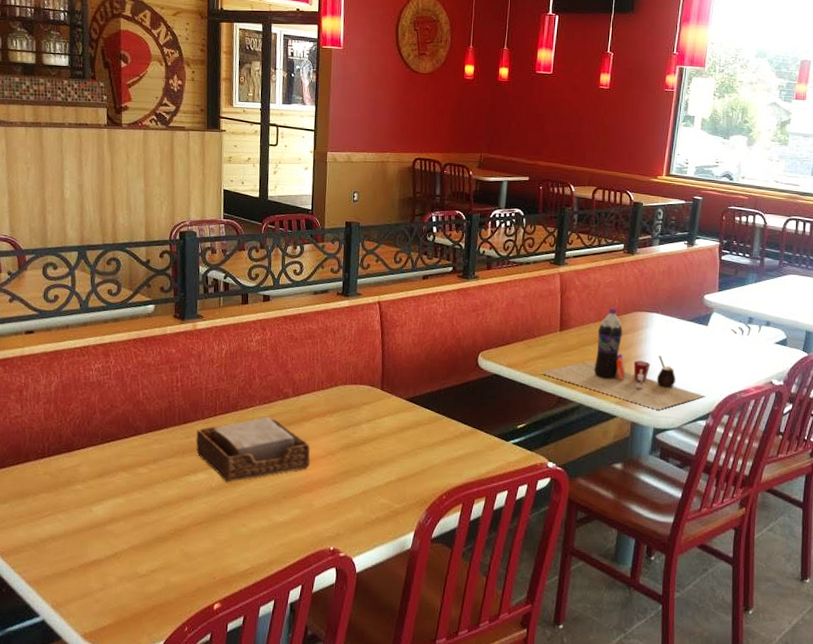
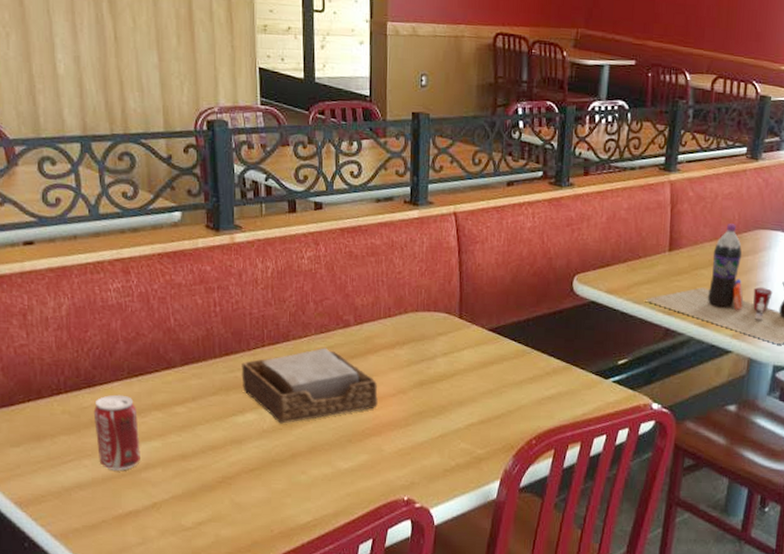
beverage can: none [70,458,107,524] -> present [93,394,140,471]

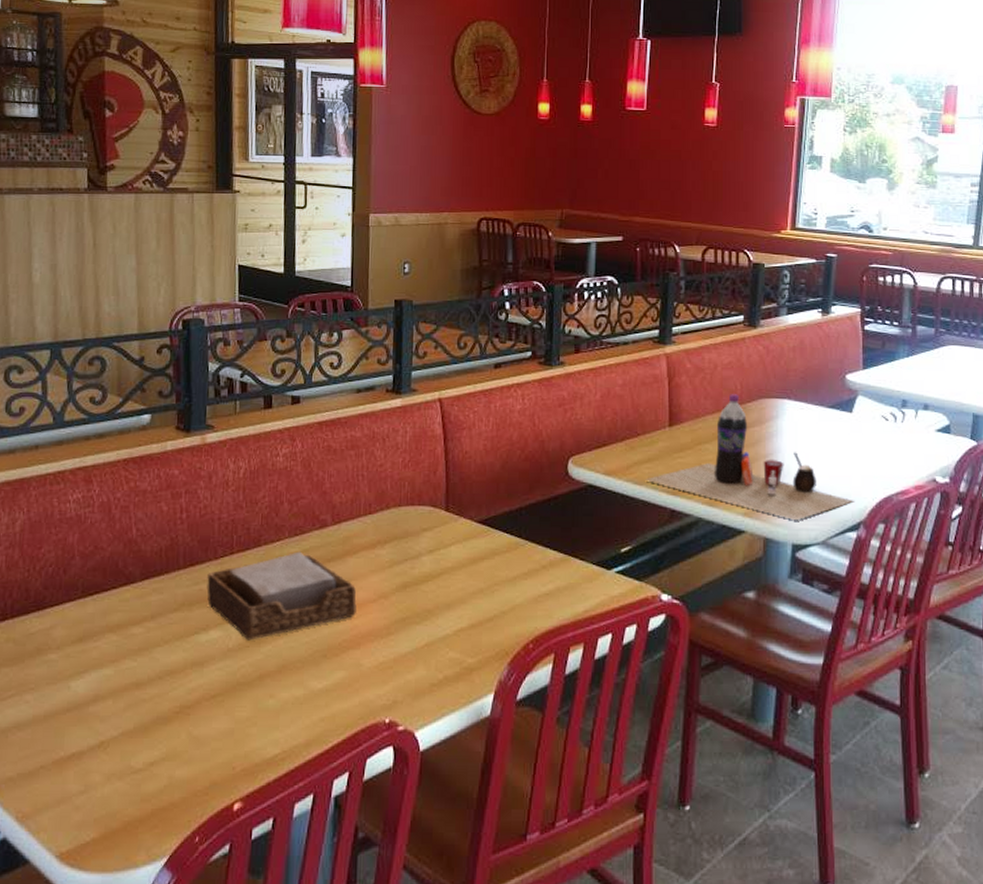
beverage can: present [93,394,140,471] -> none [40,617,90,705]

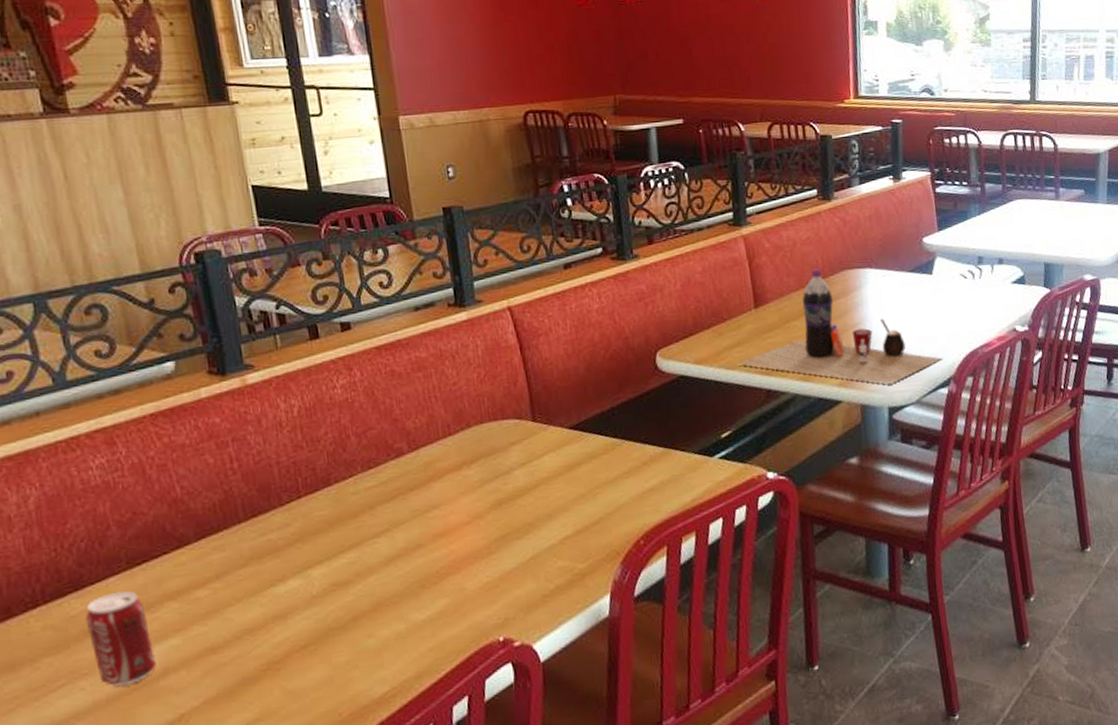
beverage can: none [40,617,90,705] -> present [85,591,156,687]
napkin holder: present [207,551,357,640] -> none [274,484,451,584]

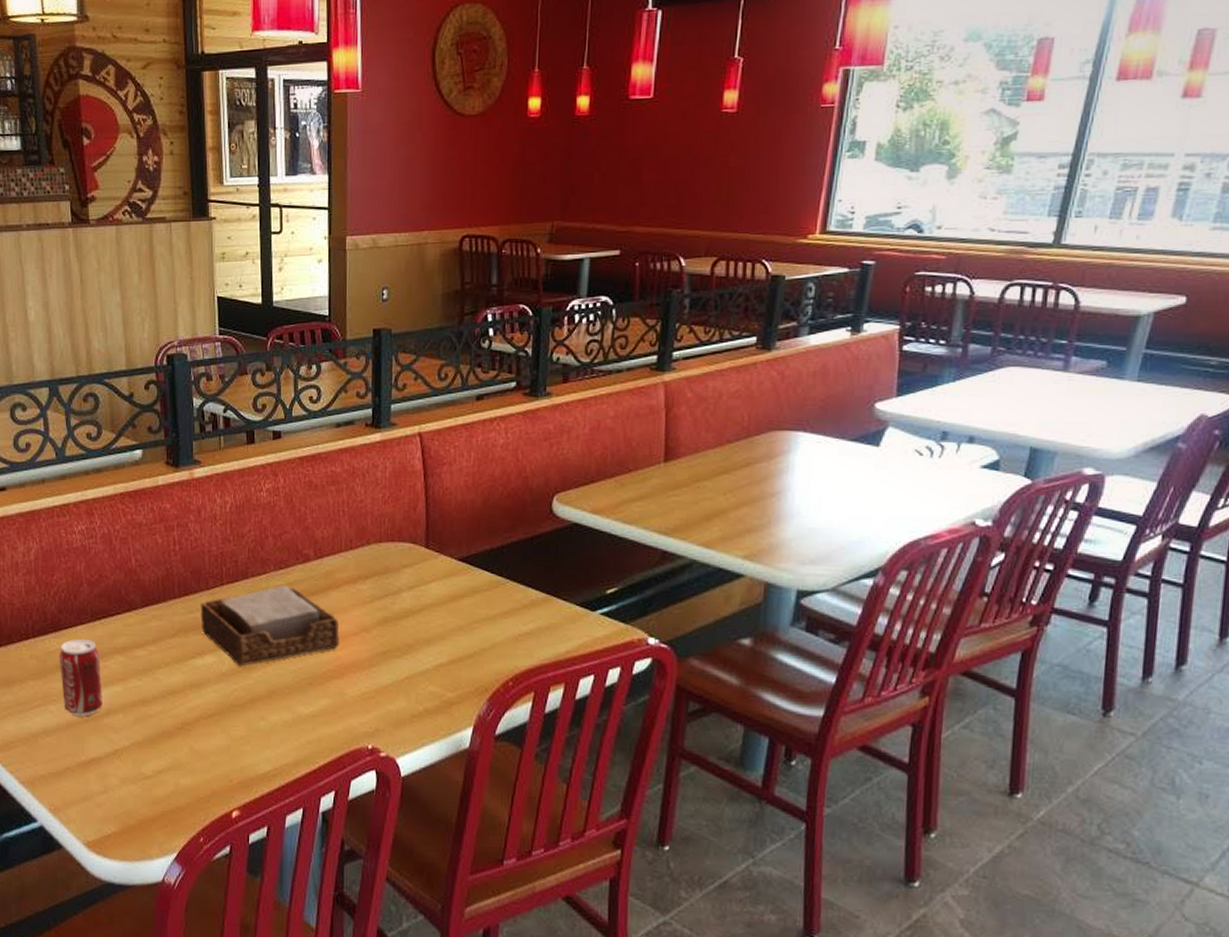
napkin holder: none [274,484,451,584] -> present [200,584,340,666]
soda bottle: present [737,268,944,385] -> none [635,426,875,566]

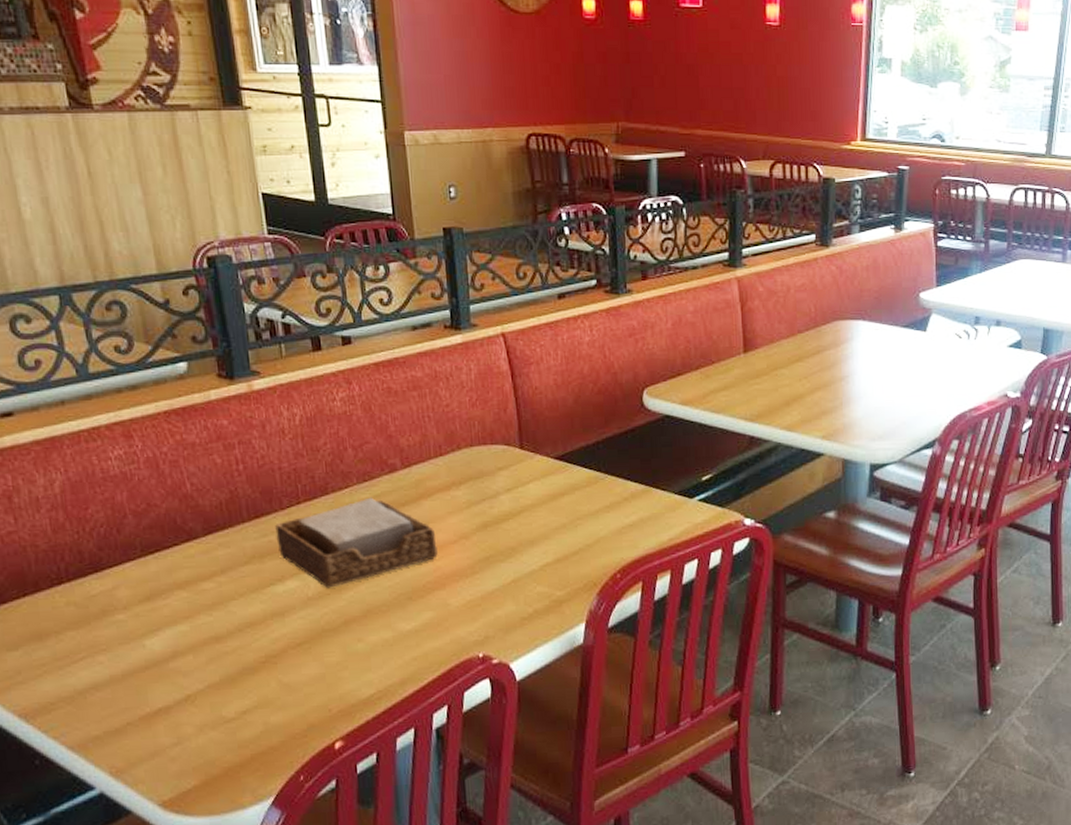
beverage can: present [59,638,103,716] -> none [104,576,166,664]

